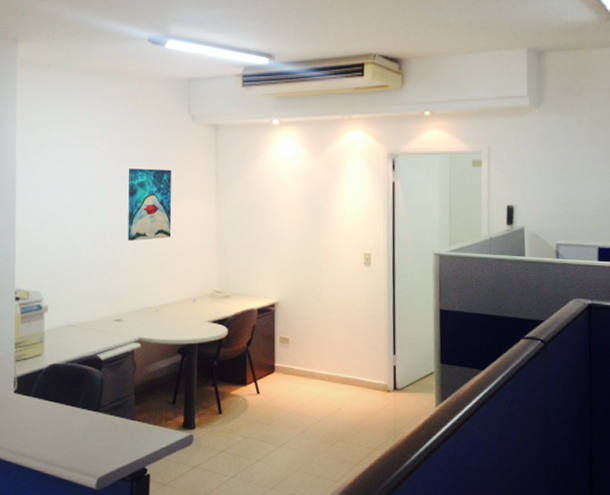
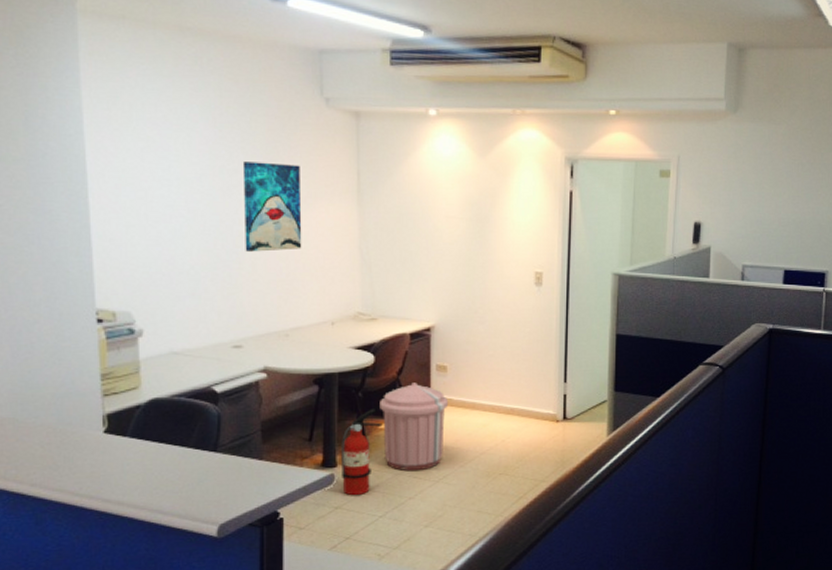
fire extinguisher: none [199,376,234,457] -> present [342,409,383,496]
trash can: none [232,353,291,434] -> present [380,382,449,470]

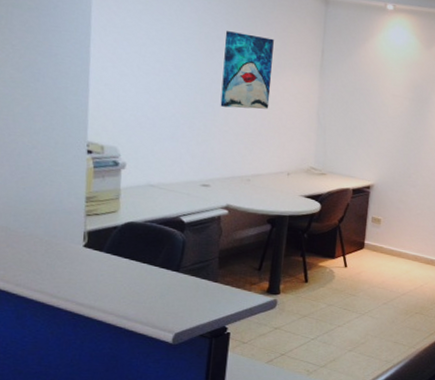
fire extinguisher: present [342,409,383,496] -> none [283,248,322,320]
trash can: present [380,382,449,470] -> none [321,230,380,303]

